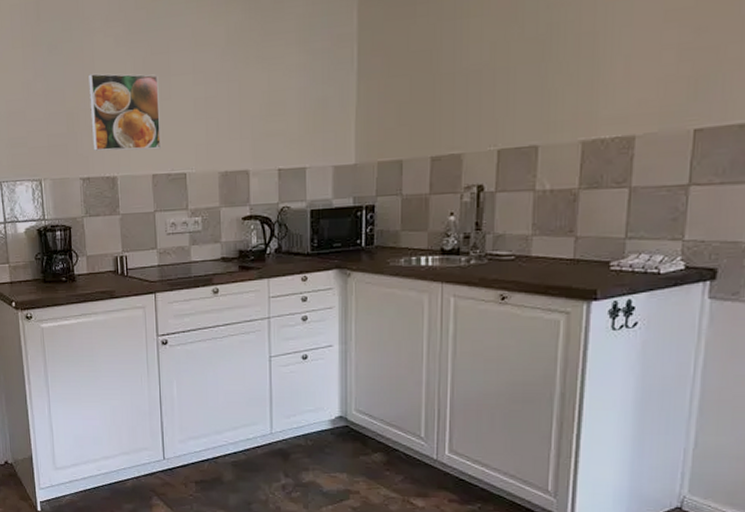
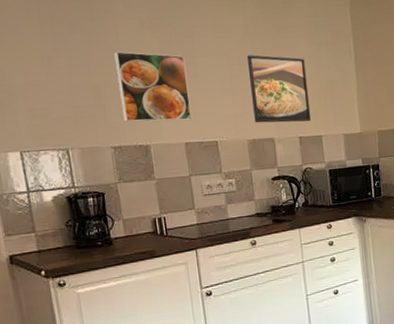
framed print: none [225,70,295,153] -> present [246,55,311,123]

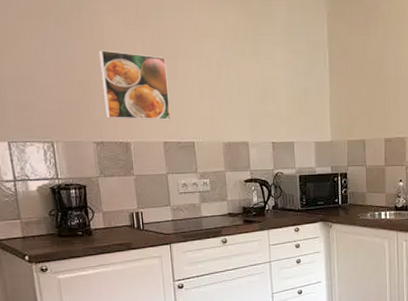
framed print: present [246,55,311,123] -> none [225,60,285,128]

